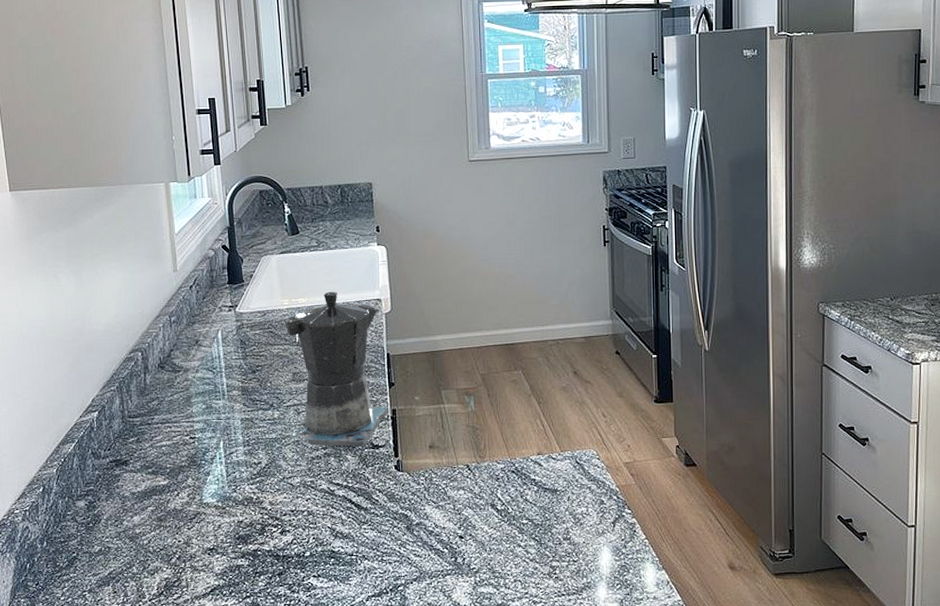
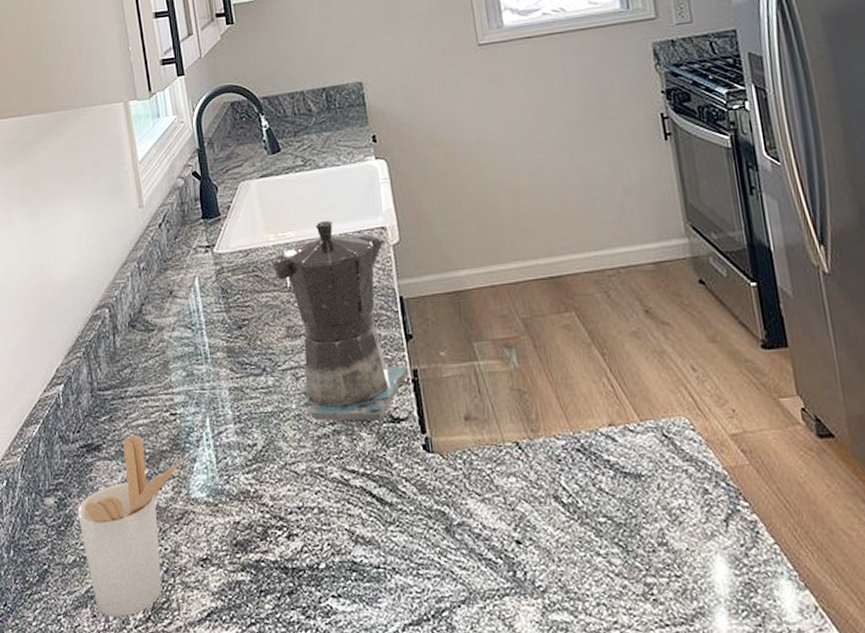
utensil holder: none [105,454,202,592] -> present [78,435,187,617]

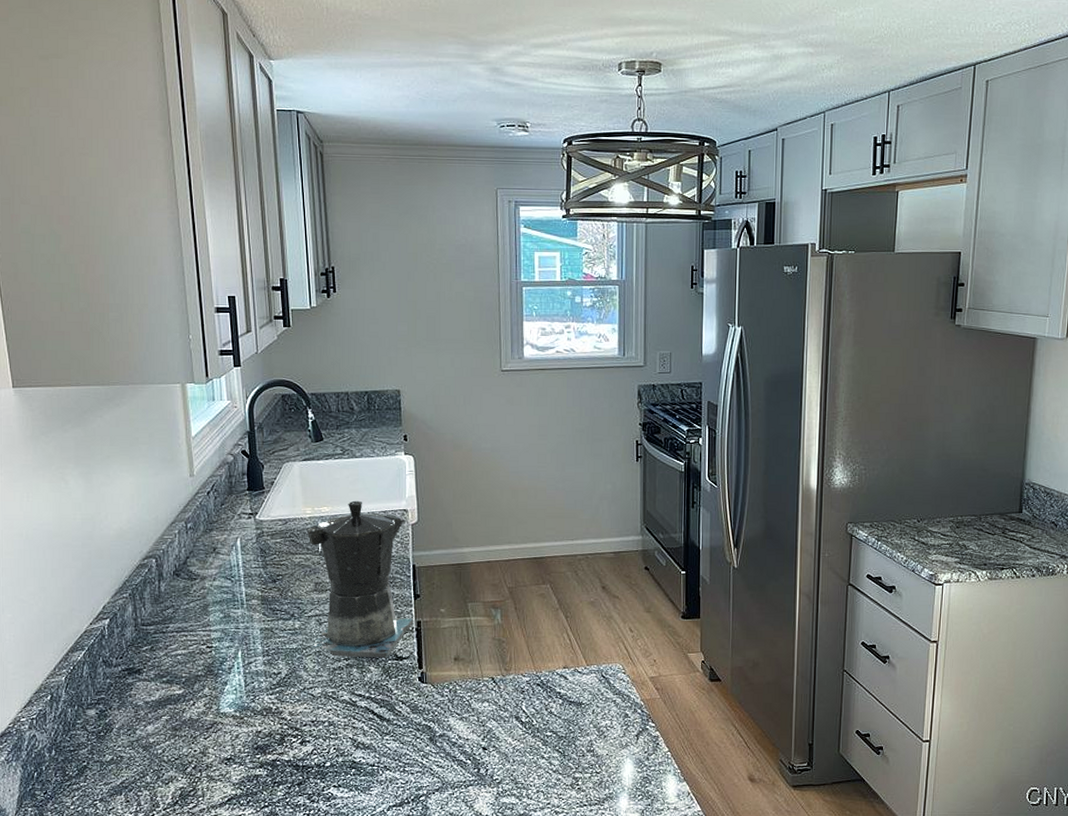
utensil holder: present [78,435,187,617] -> none [117,662,219,802]

